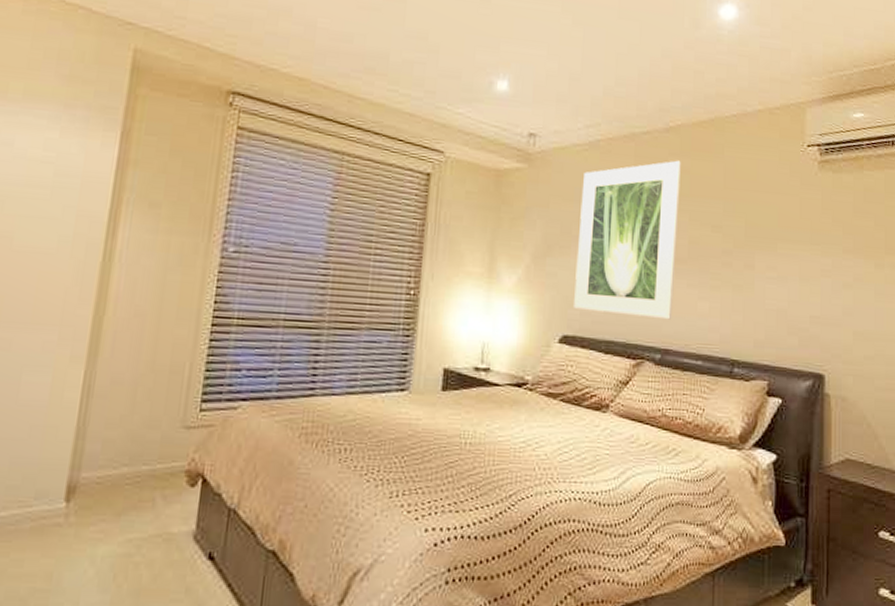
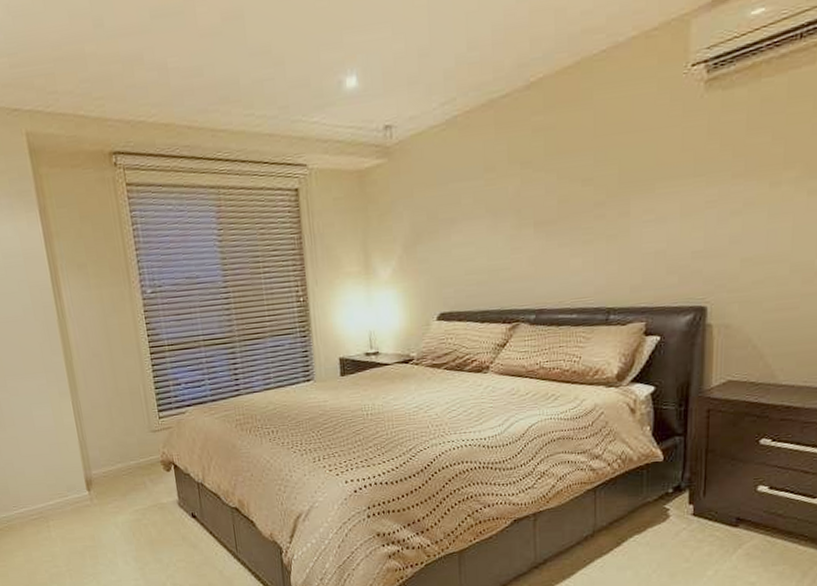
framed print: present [574,160,681,320] -> none [443,117,546,288]

